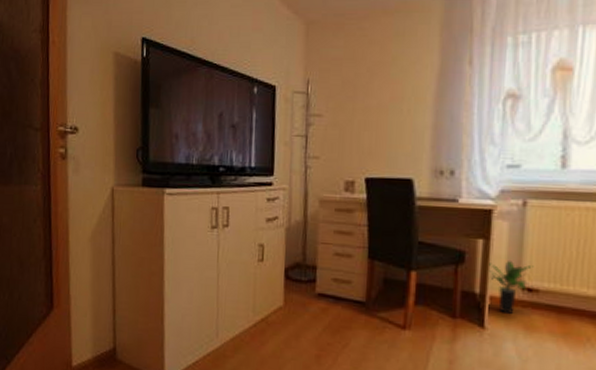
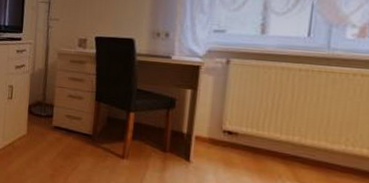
potted plant: present [489,261,534,314] -> none [195,108,234,151]

